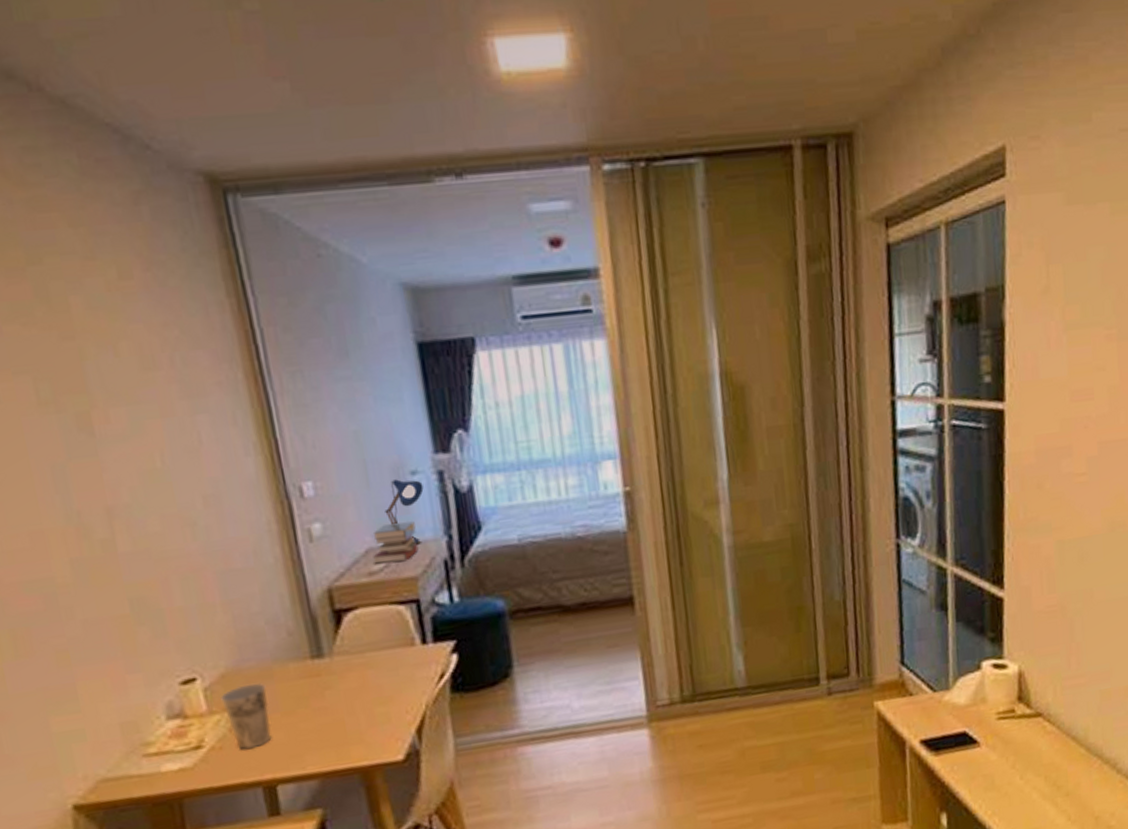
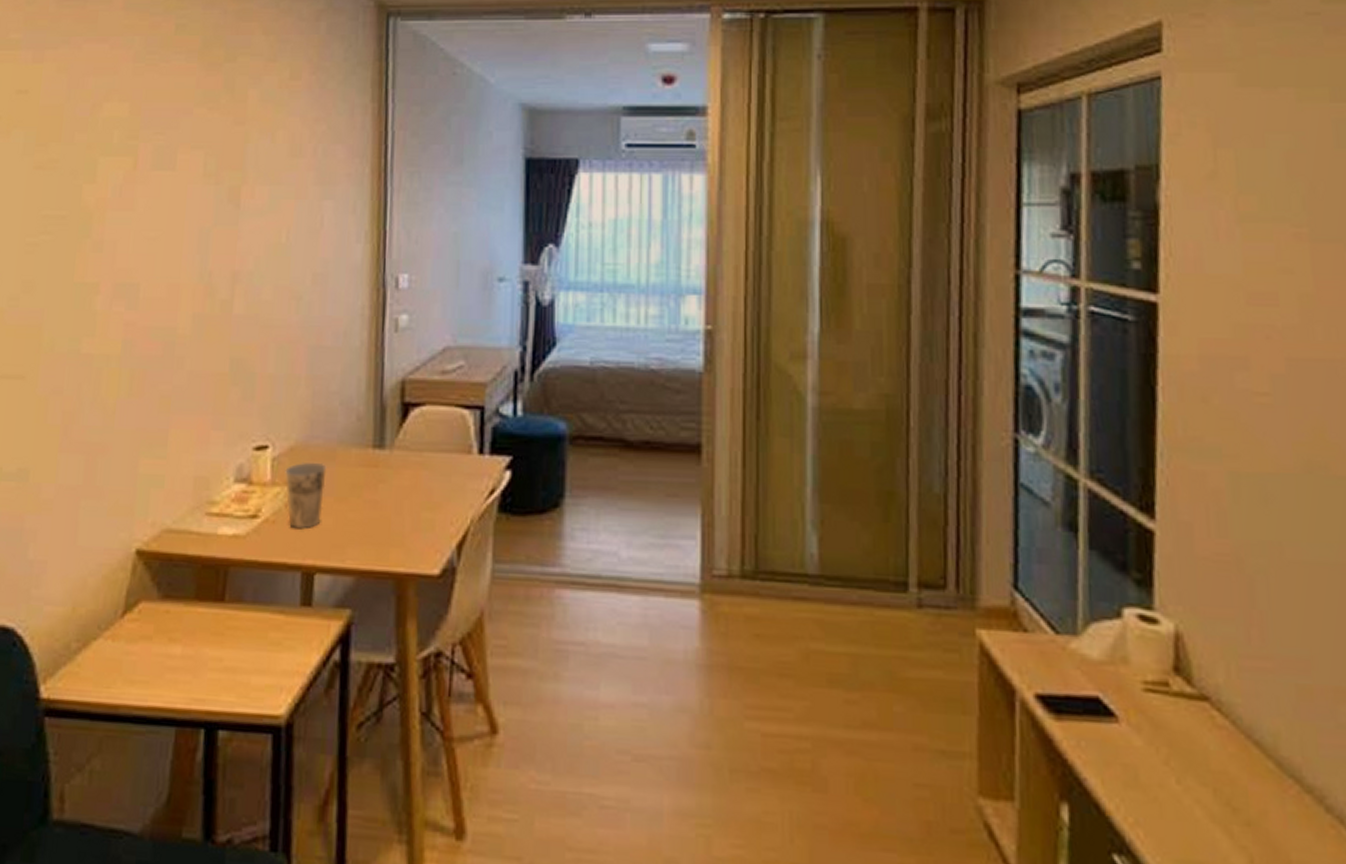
books: present [373,521,419,564] -> none [449,326,493,366]
desk lamp: present [384,479,424,545] -> none [468,283,508,351]

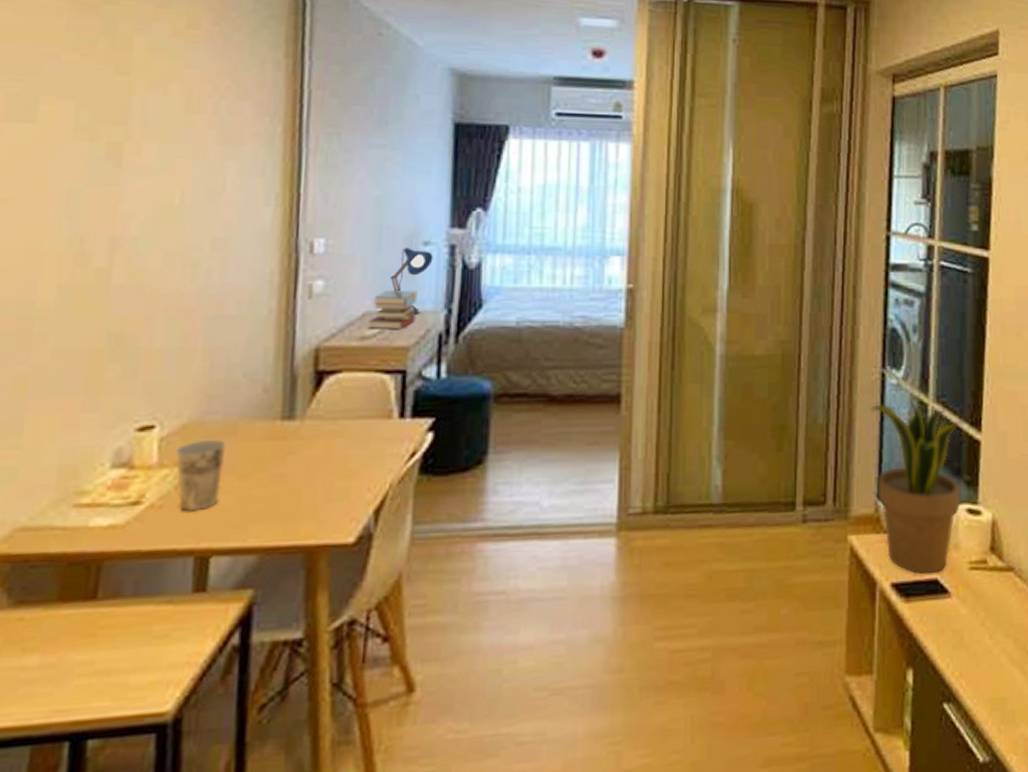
books: none [449,326,493,366] -> present [368,291,417,330]
desk lamp: none [468,283,508,351] -> present [390,247,433,315]
potted plant: none [1000,472,1138,690] -> present [870,399,970,575]

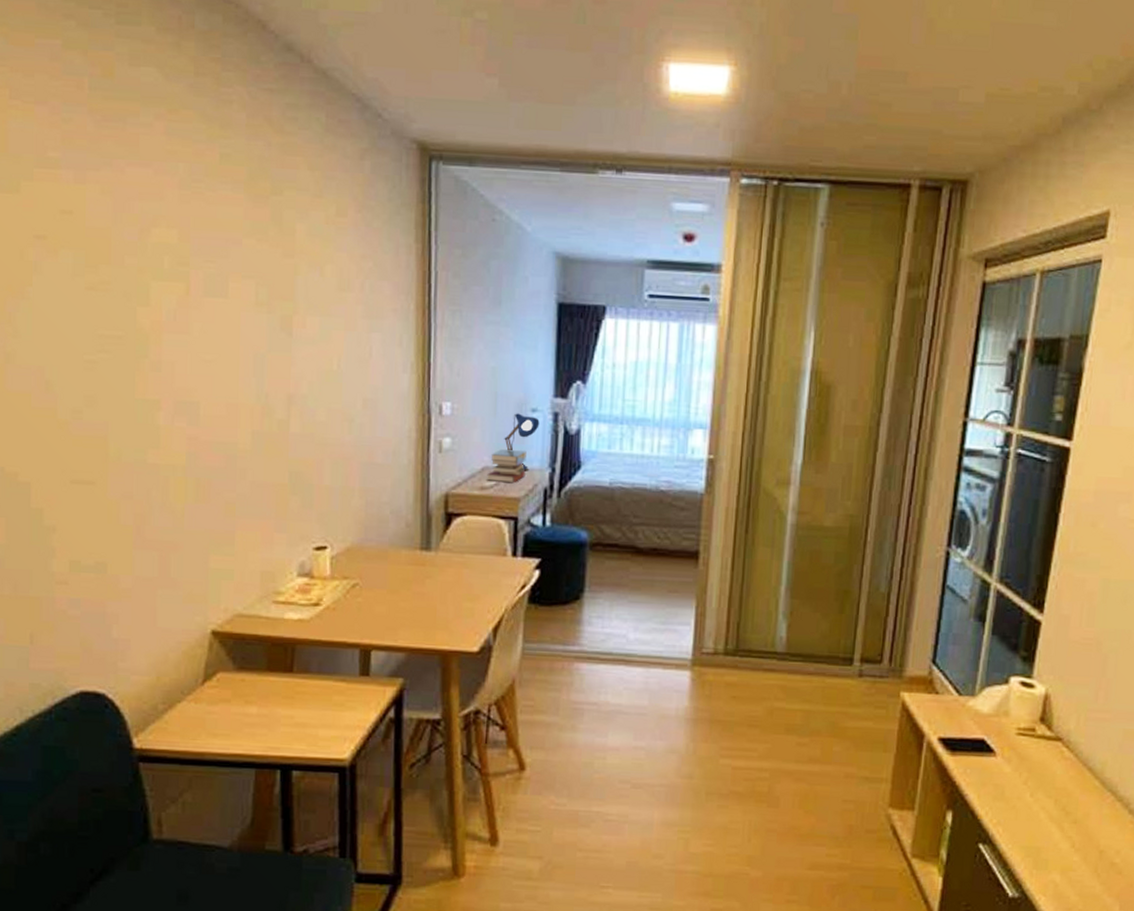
cup: present [175,439,227,512] -> none [343,560,380,615]
potted plant: present [870,399,970,575] -> none [932,577,1032,735]

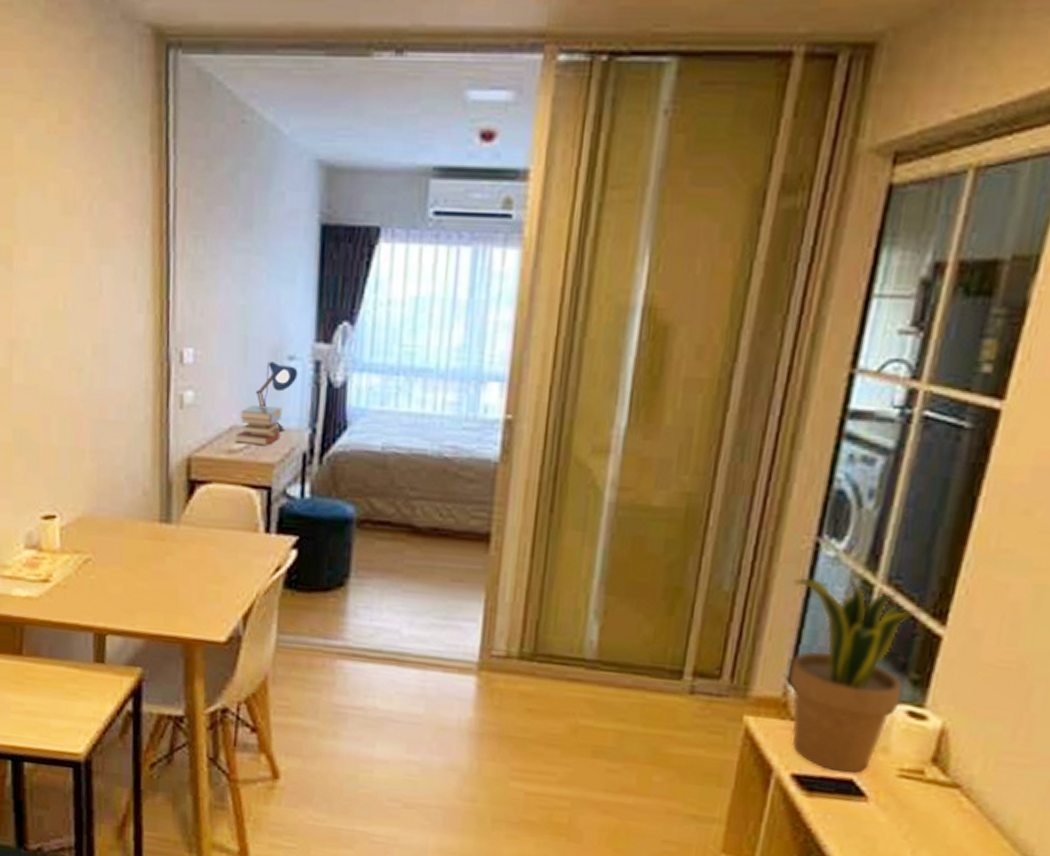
potted plant: none [932,577,1032,735] -> present [788,576,931,774]

